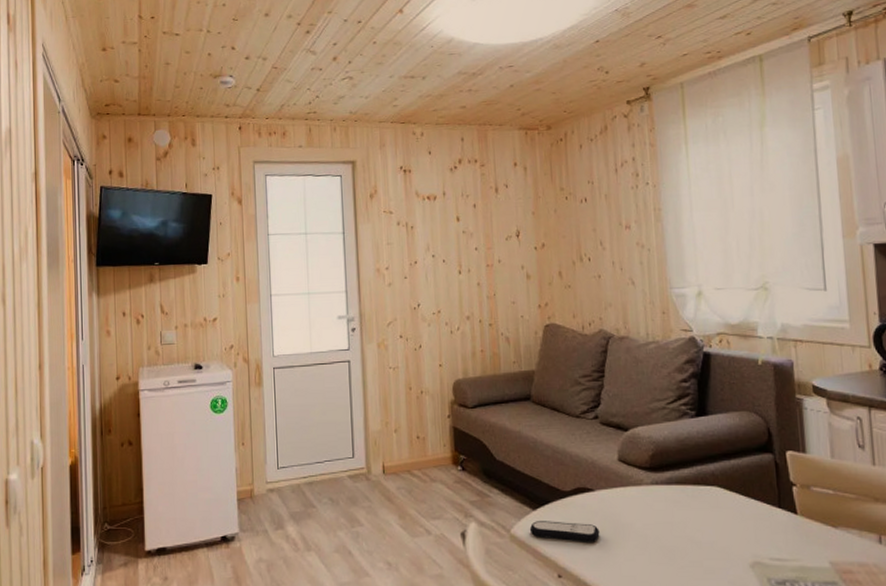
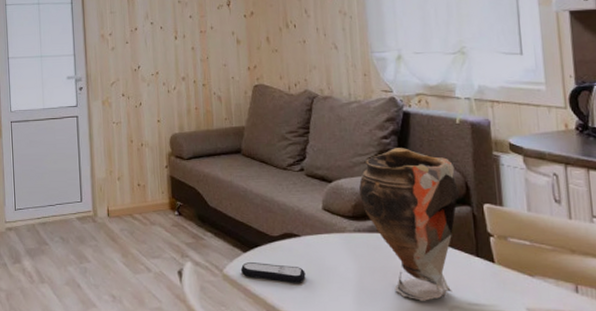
vase: none [656,392,762,558] -> present [358,148,460,301]

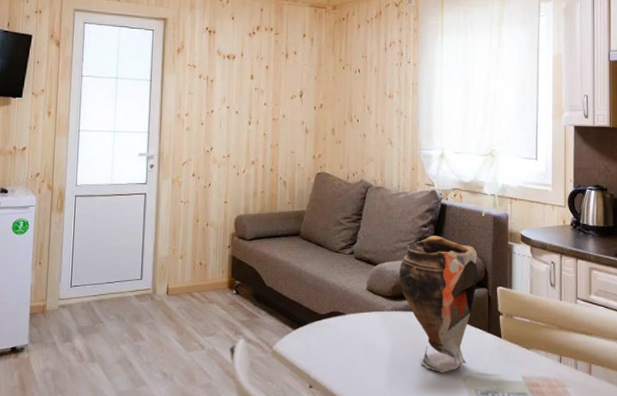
remote control: present [240,262,306,283] -> none [289,339,347,358]

